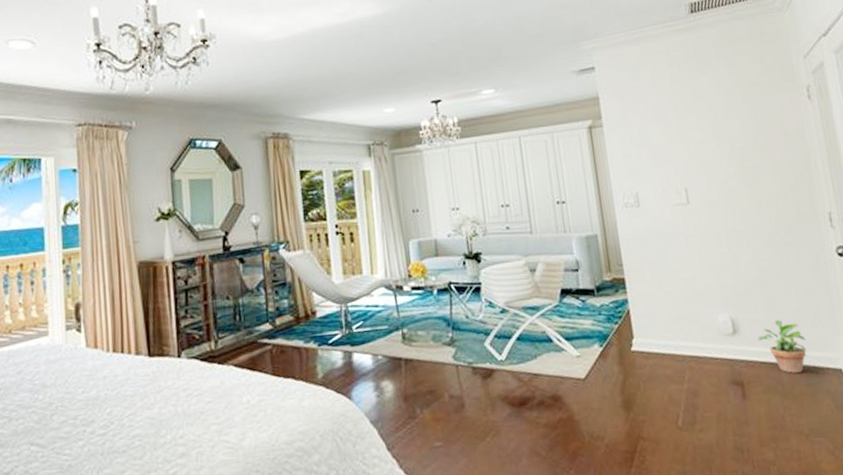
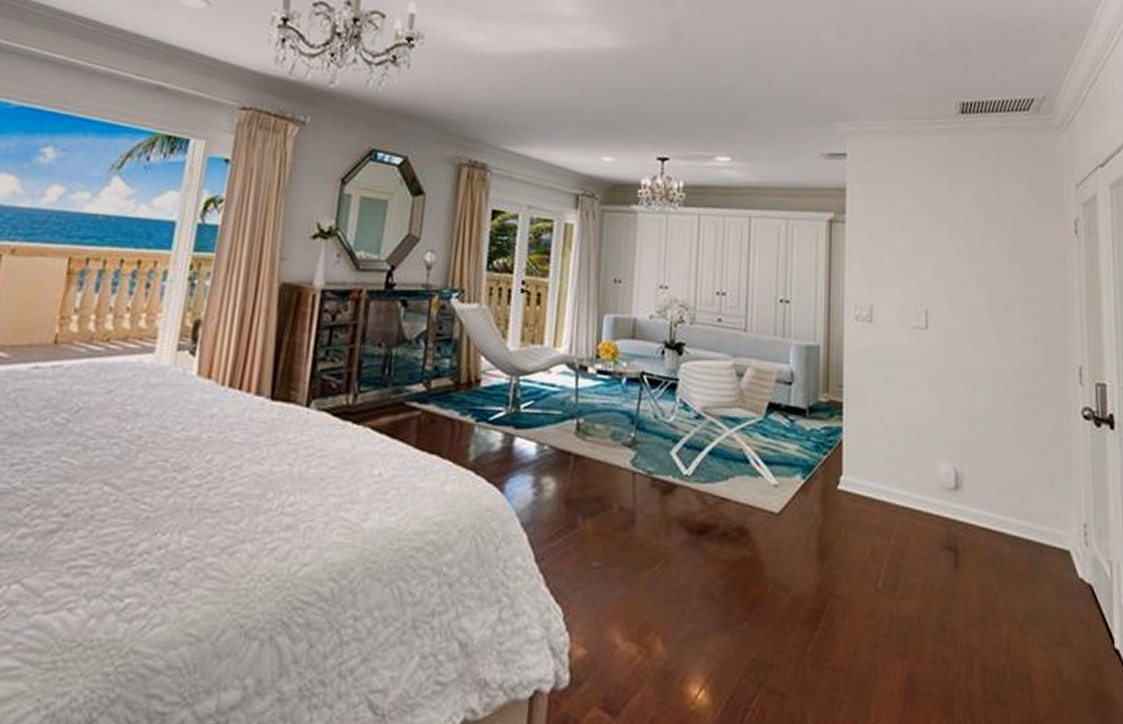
potted plant: present [757,319,807,373] -> none [981,480,1035,547]

